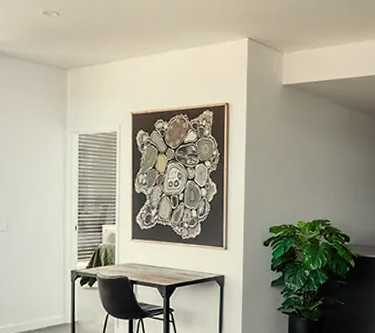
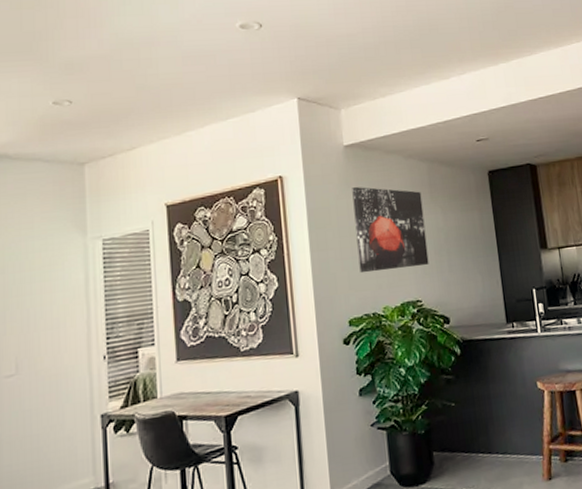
wall art: none [283,120,341,193] -> present [352,186,429,274]

